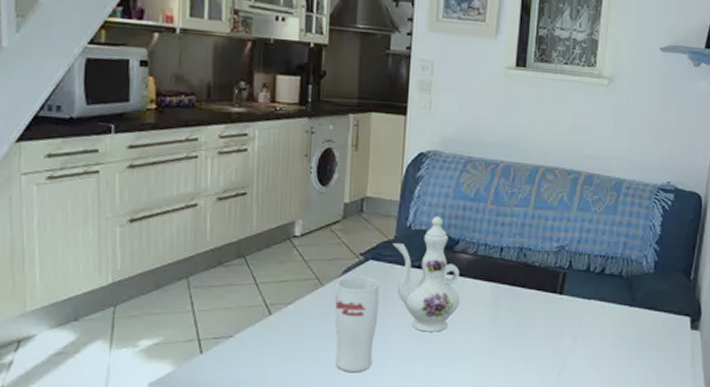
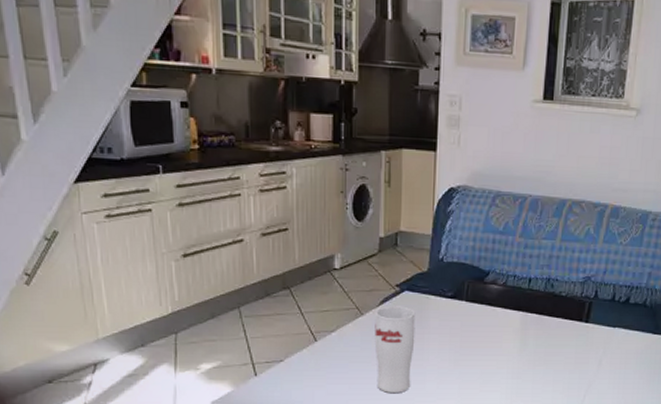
ewer: present [393,216,461,332] -> none [426,249,491,357]

